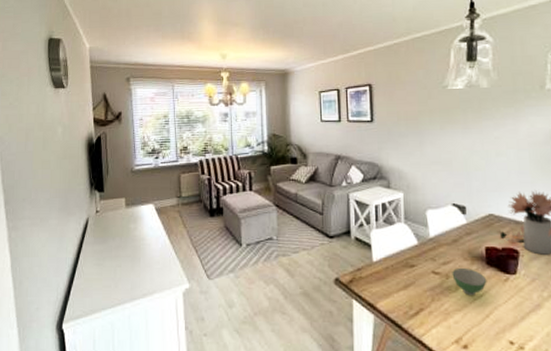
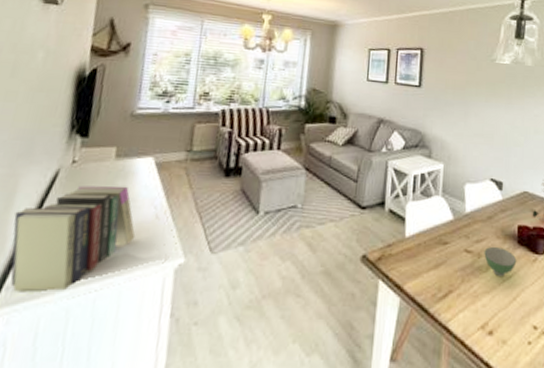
books: none [65,228,150,311] -> present [10,185,136,292]

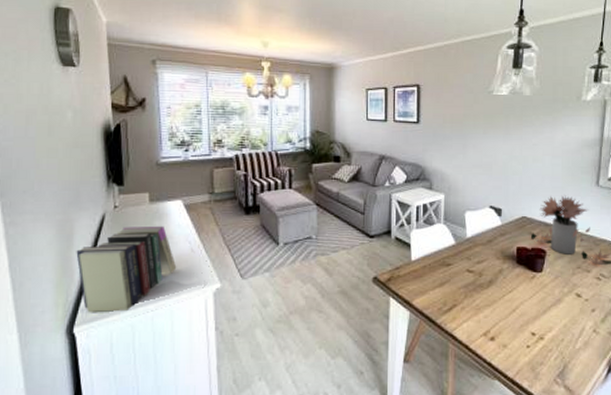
bowl: present [484,246,517,277] -> none [485,266,516,293]

